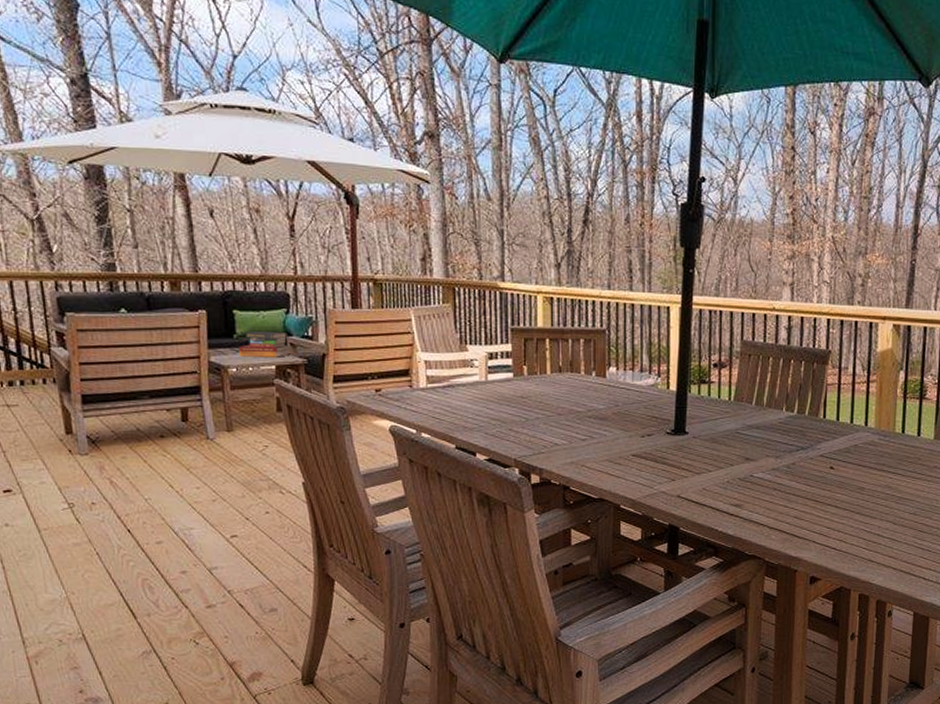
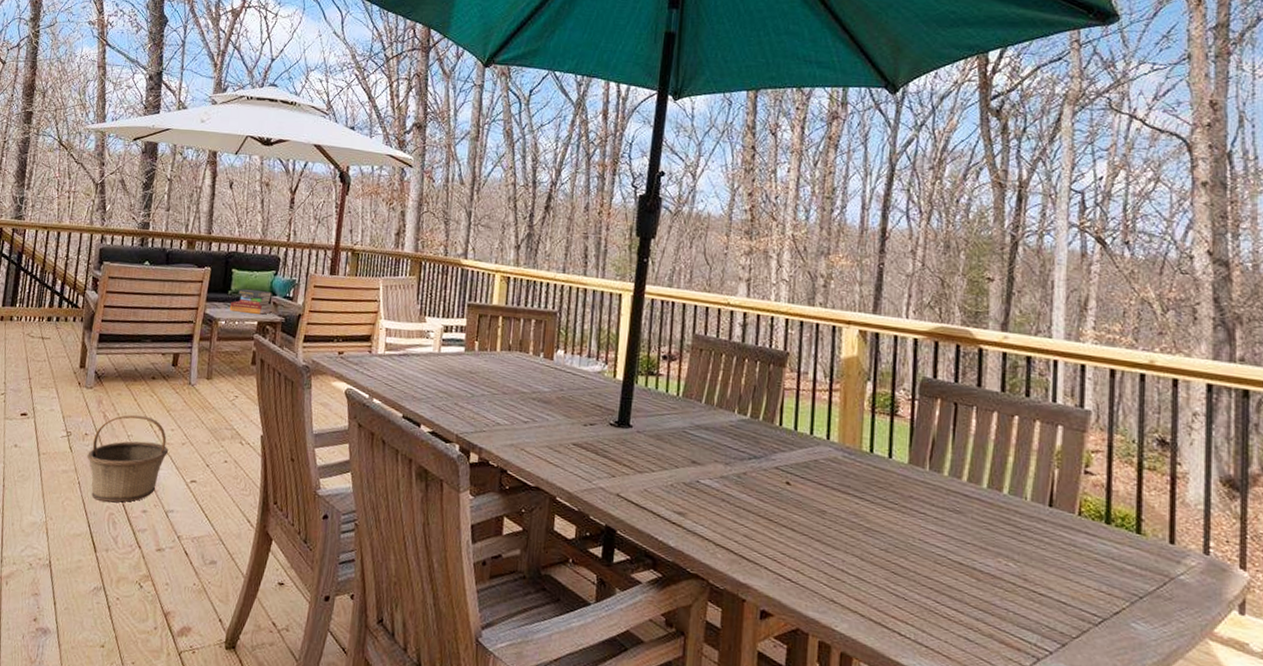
basket: none [100,477,199,568] -> present [87,414,169,503]

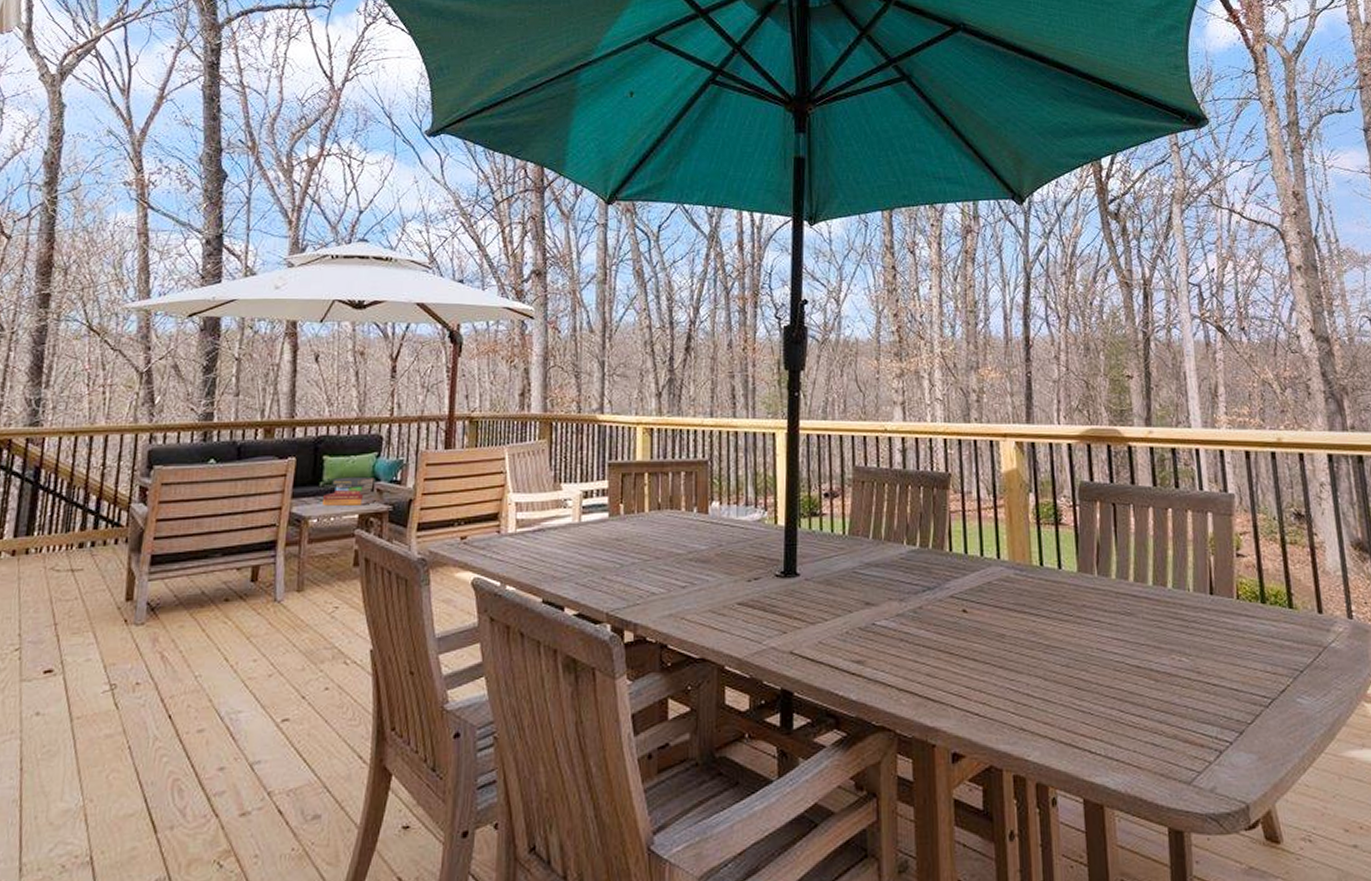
basket: present [87,414,169,503] -> none [139,648,251,766]

